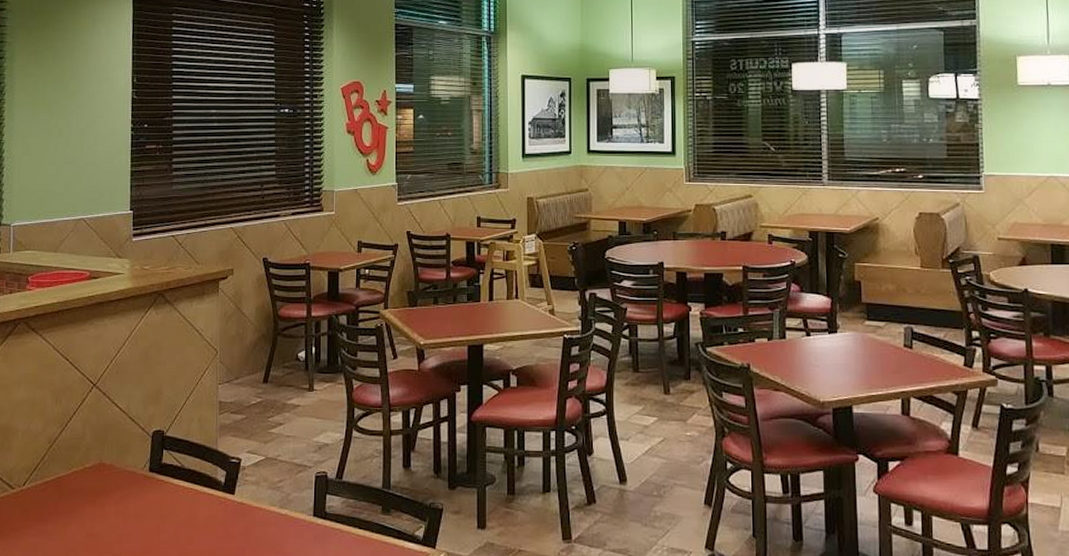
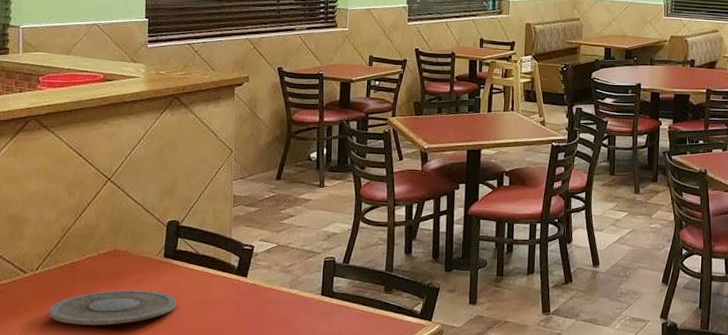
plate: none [35,508,162,548] -> present [48,290,177,325]

